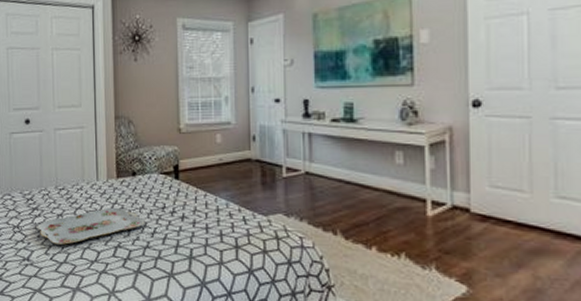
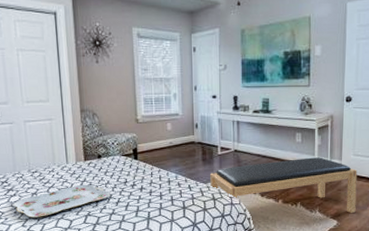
bench: none [272,187,499,277] -> present [210,157,357,214]

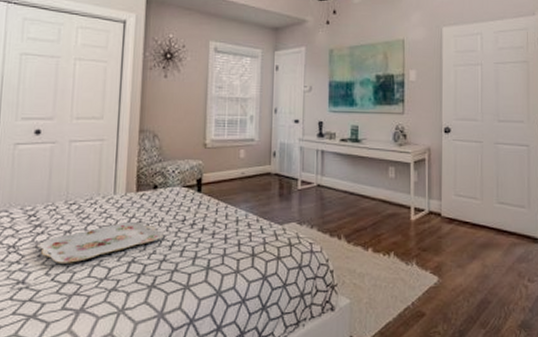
bench: present [210,157,357,214] -> none [287,196,460,268]

